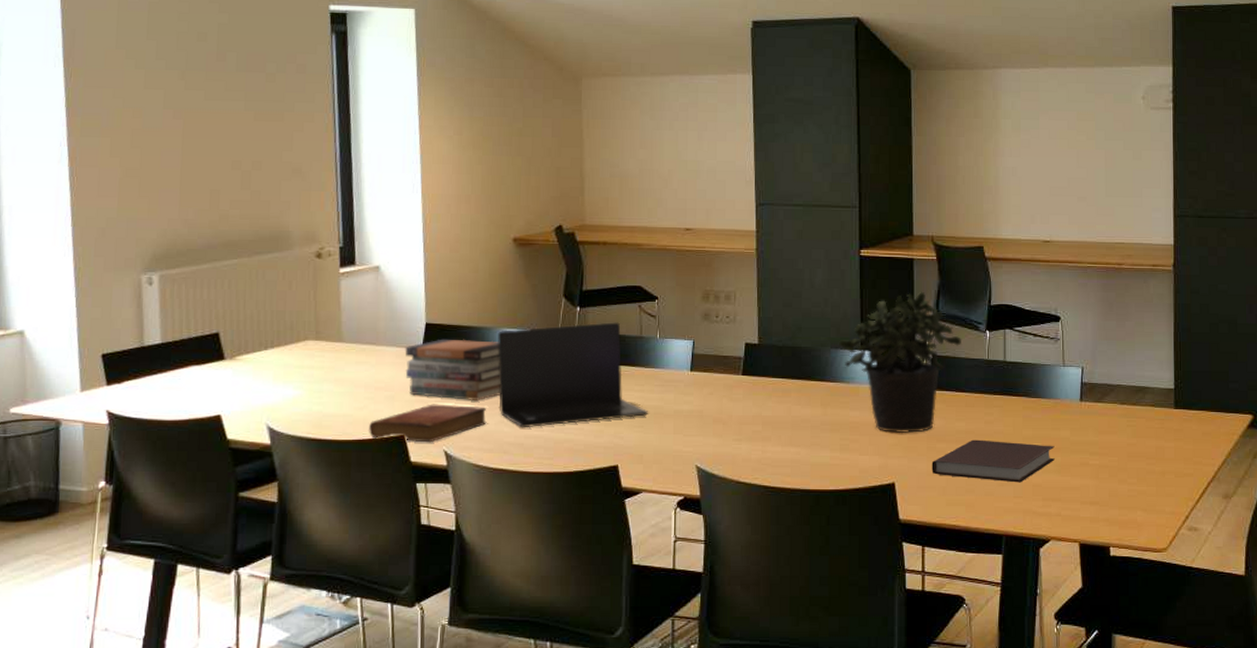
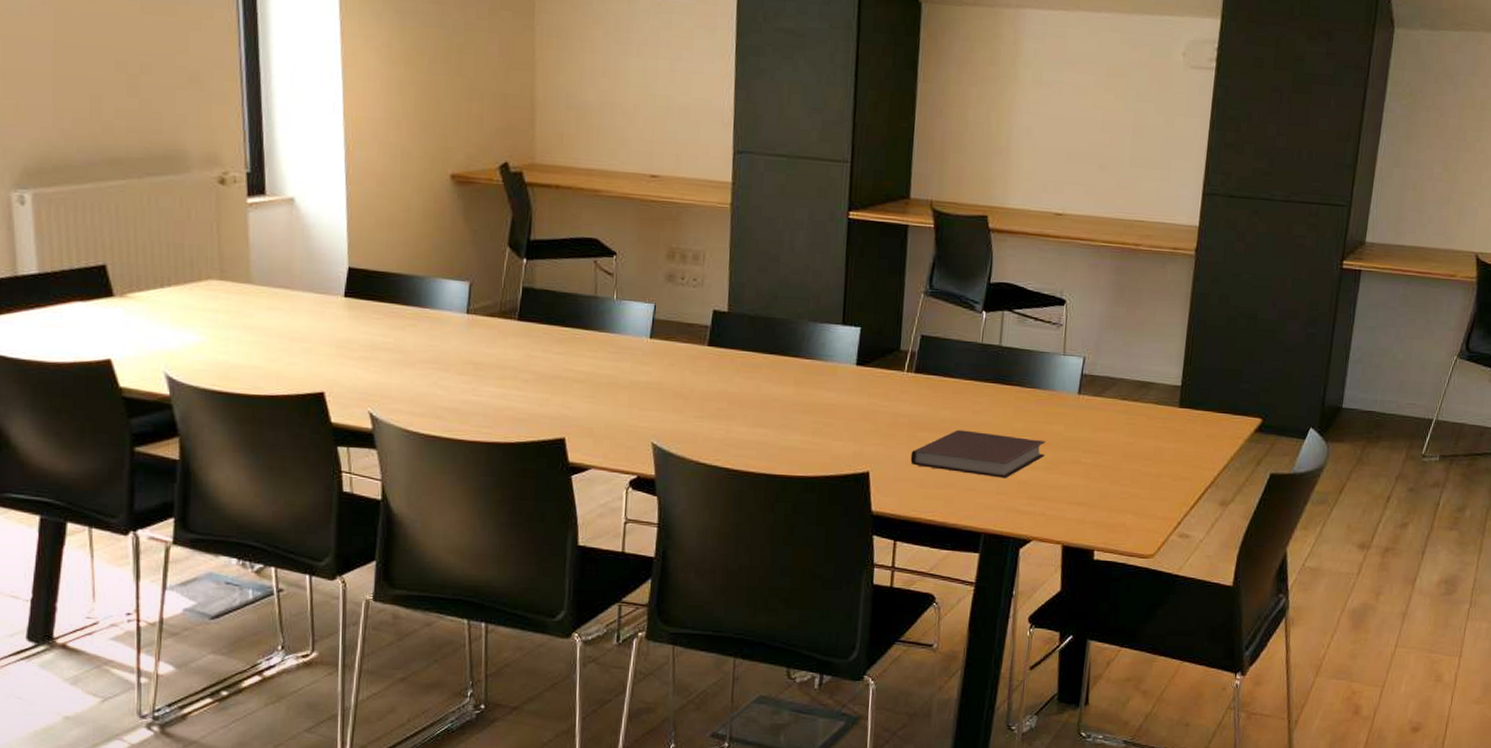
bible: present [369,404,487,443] -> none [283,359,418,403]
book stack: present [405,339,501,400] -> none [324,286,434,358]
laptop: present [498,322,649,428] -> none [431,278,602,393]
potted plant: present [838,291,963,434] -> none [817,262,956,420]

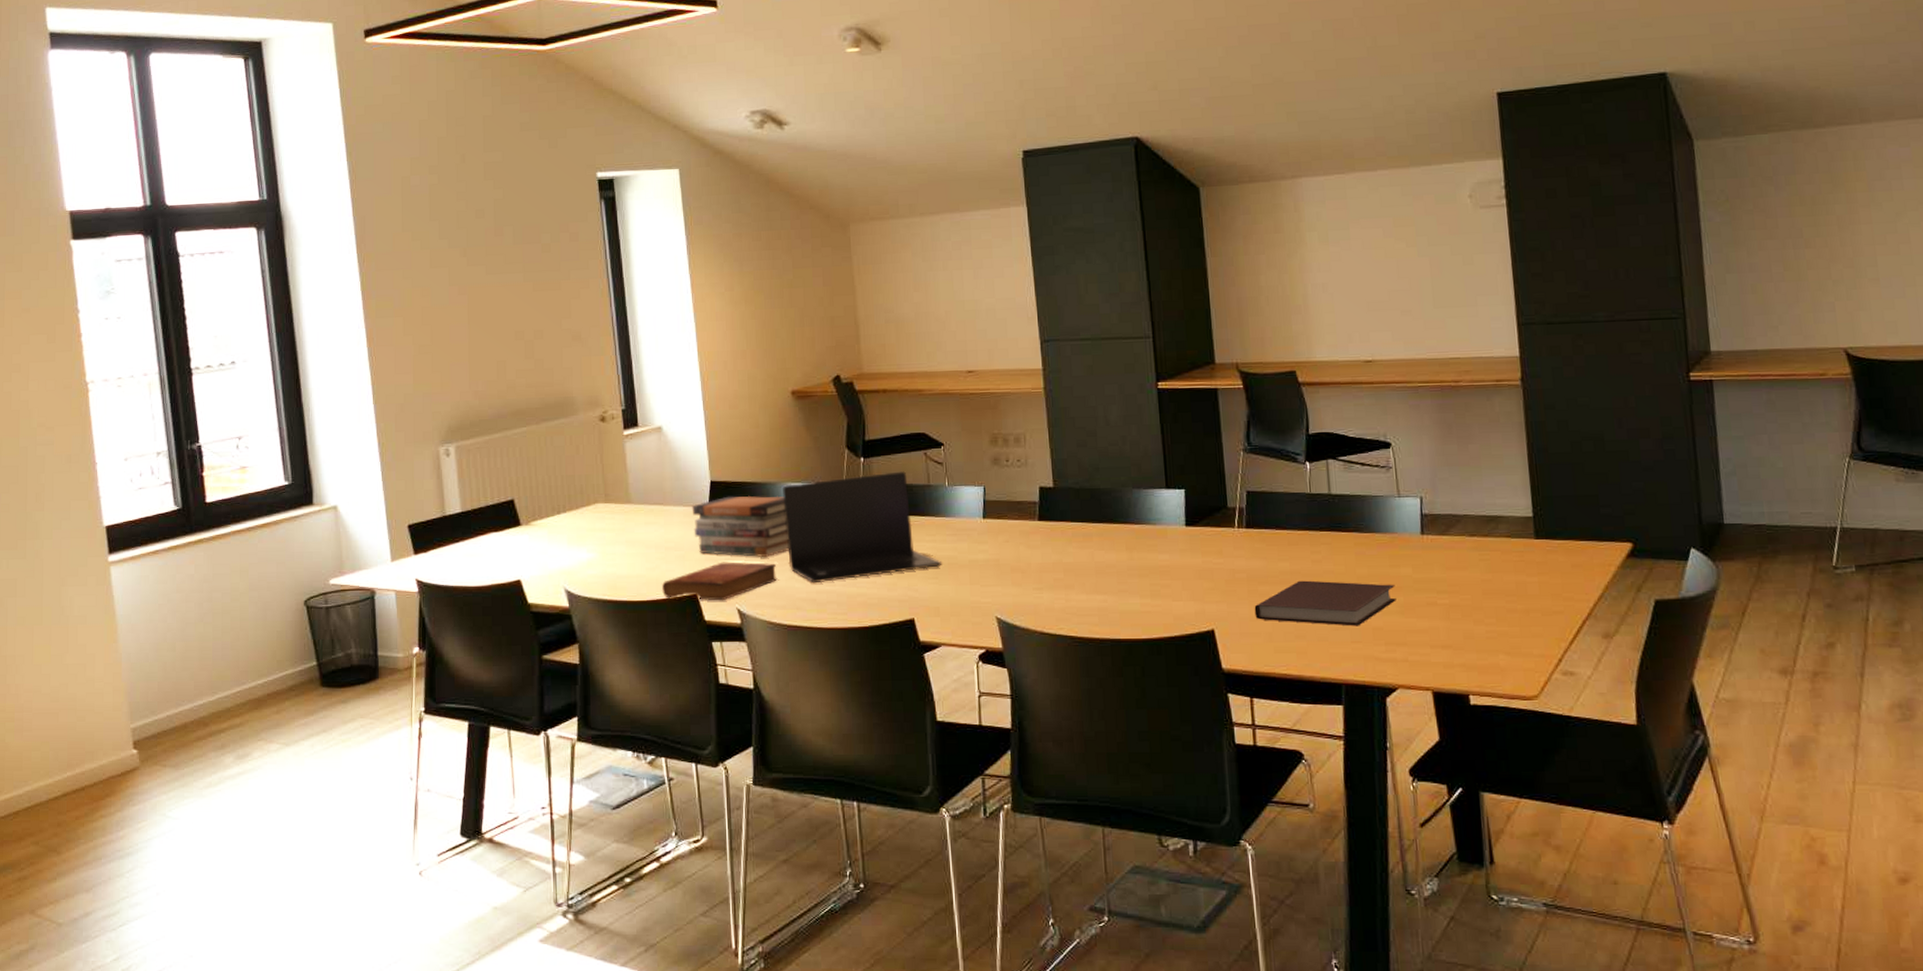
bible: none [283,359,418,403] -> present [662,561,778,601]
book stack: none [324,286,434,358] -> present [692,496,789,557]
laptop: none [431,278,602,393] -> present [783,471,943,584]

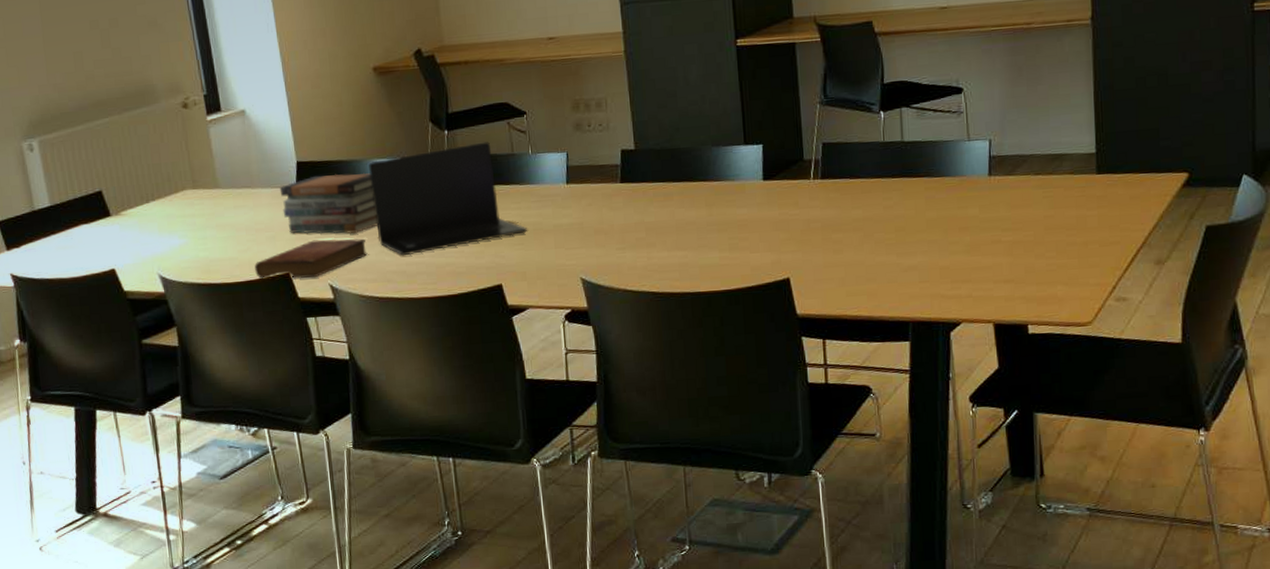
notebook: present [1254,580,1396,626] -> none [828,225,963,267]

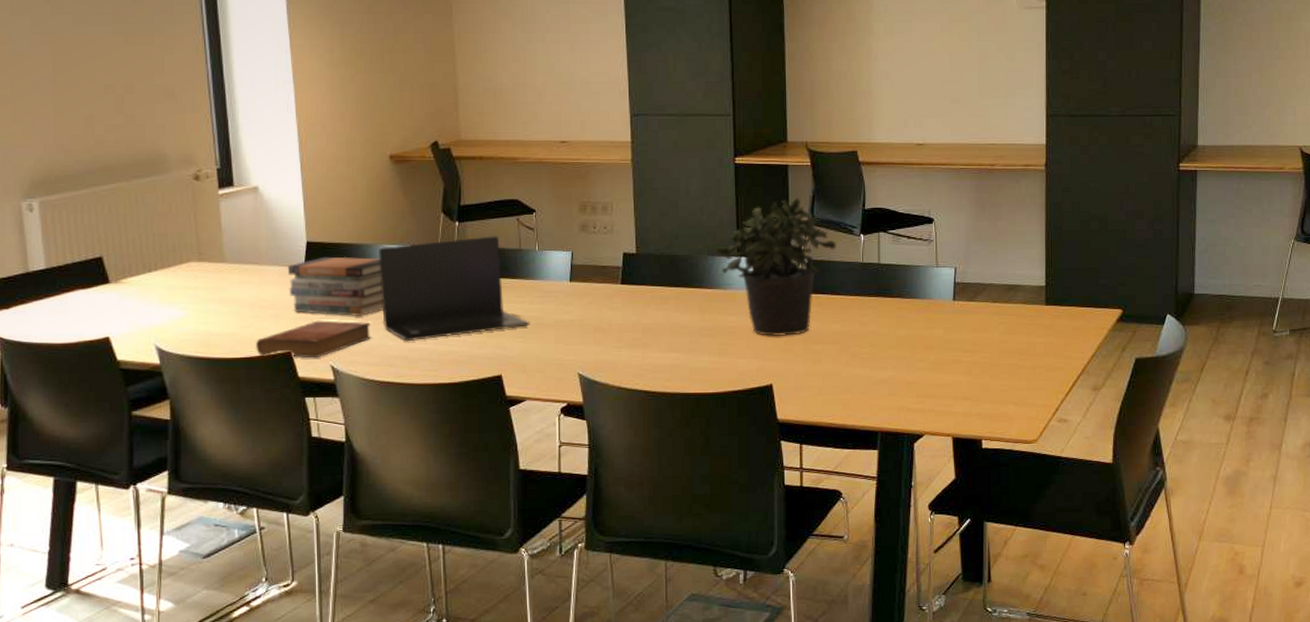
potted plant: none [719,76,854,228] -> present [714,197,837,337]

